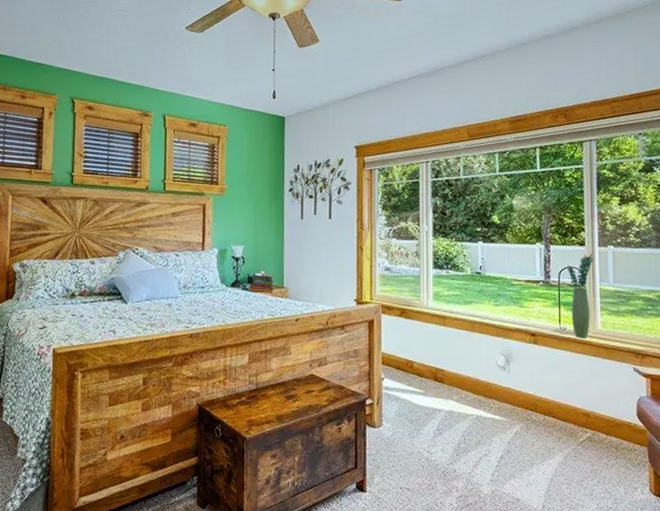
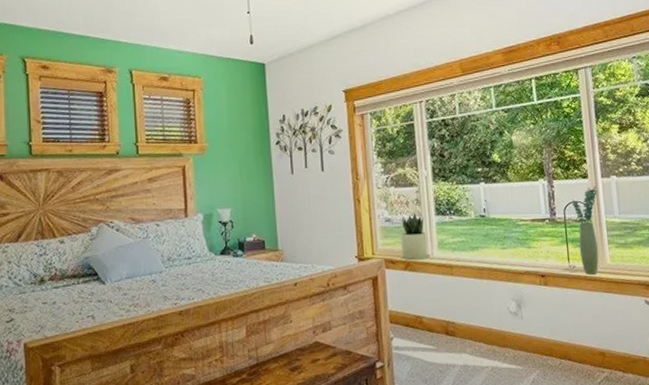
books: present [247,275,274,294] -> none [238,239,268,259]
planter: none [396,265,426,309] -> present [399,214,431,261]

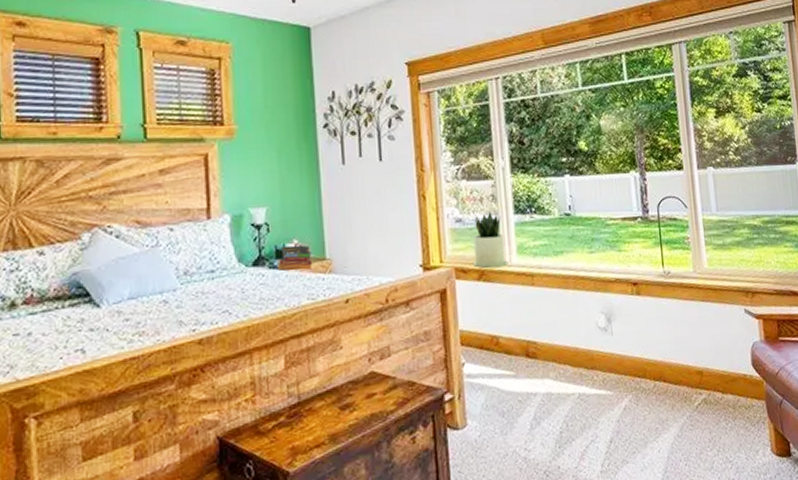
books: none [238,239,268,259] -> present [276,245,313,271]
vase: present [572,185,599,276] -> none [666,178,696,283]

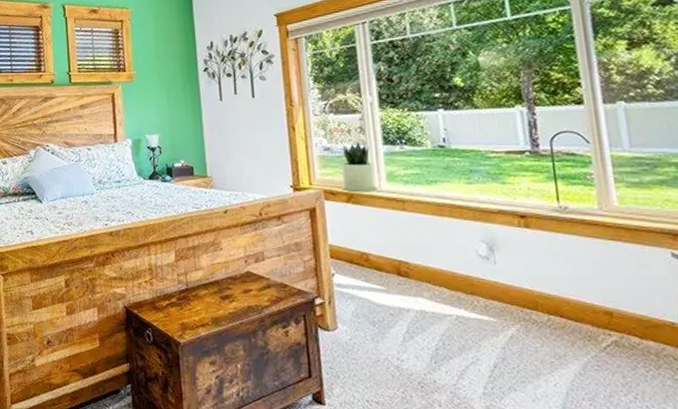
books: present [276,245,313,271] -> none [167,164,197,185]

